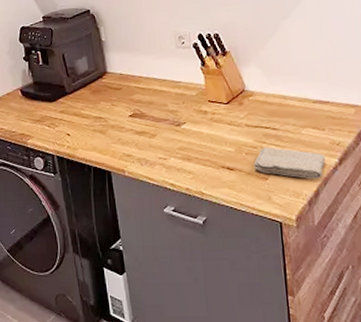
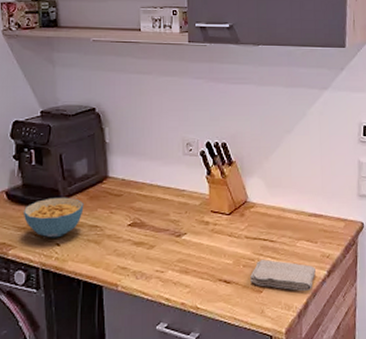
cereal bowl: none [36,92,88,129] -> present [23,197,84,238]

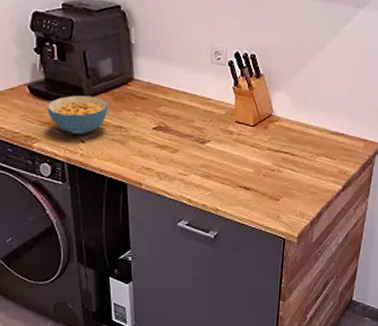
washcloth: present [250,259,316,292] -> none [269,171,332,203]

